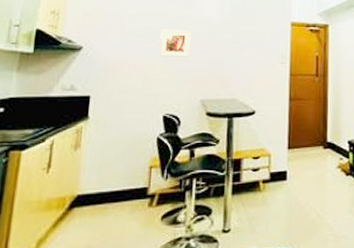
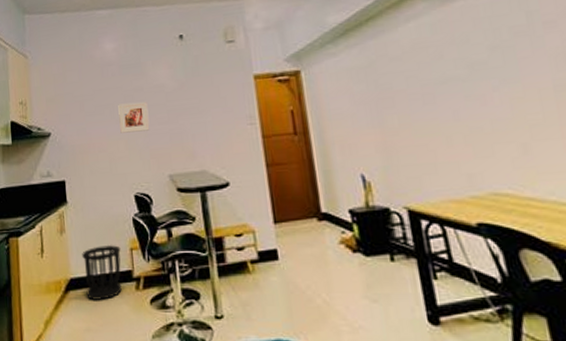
wastebasket: none [93,163,140,217] -> present [82,245,122,300]

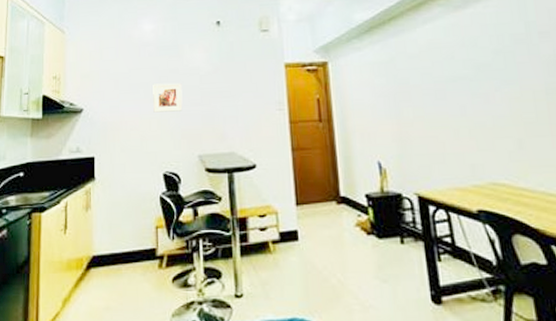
wastebasket: present [82,245,122,300] -> none [106,223,146,278]

